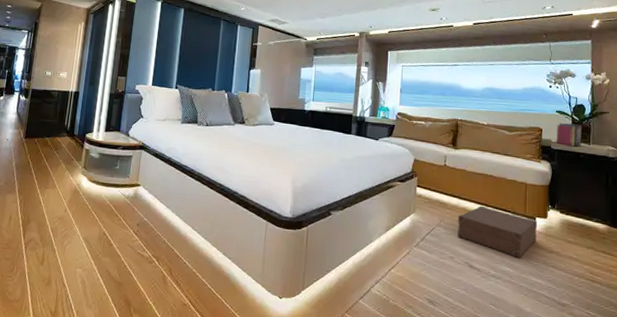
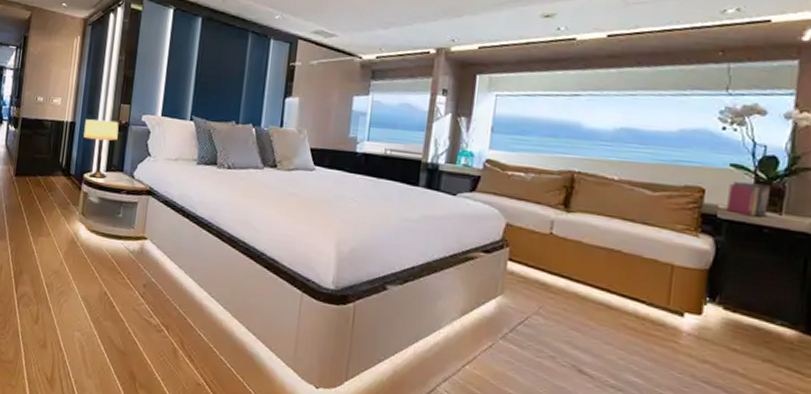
table lamp: none [86,89,117,138] -> present [83,119,119,179]
suitcase: present [458,205,538,259] -> none [563,291,687,367]

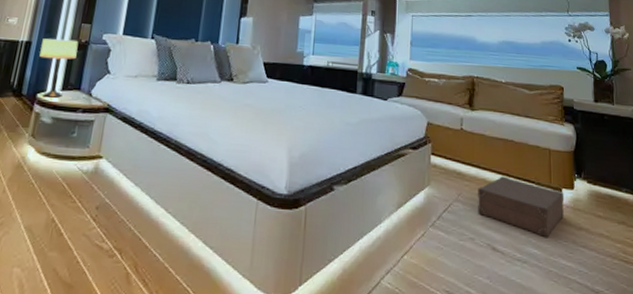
suitcase: none [563,291,687,367] -> present [478,176,565,238]
books: present [727,181,770,217] -> none [578,81,605,107]

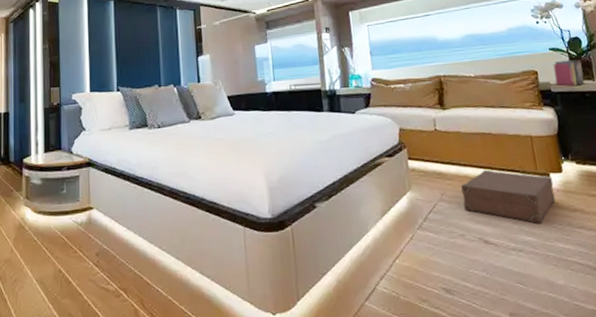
table lamp: present [39,38,79,99] -> none [18,104,52,162]
books: none [578,81,605,107] -> present [553,60,585,86]

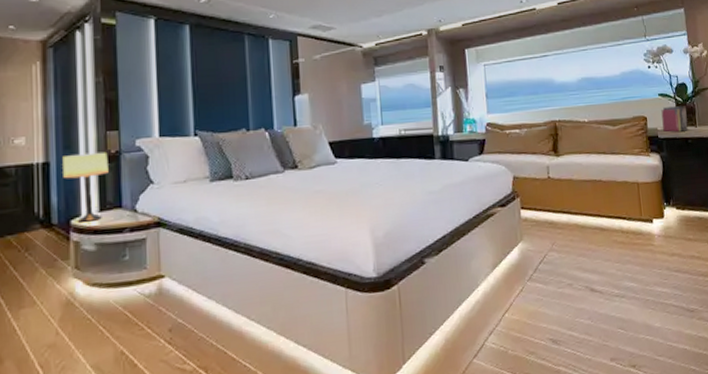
table lamp: none [18,104,52,162] -> present [62,151,109,224]
suitcase: present [461,169,556,225] -> none [571,217,657,270]

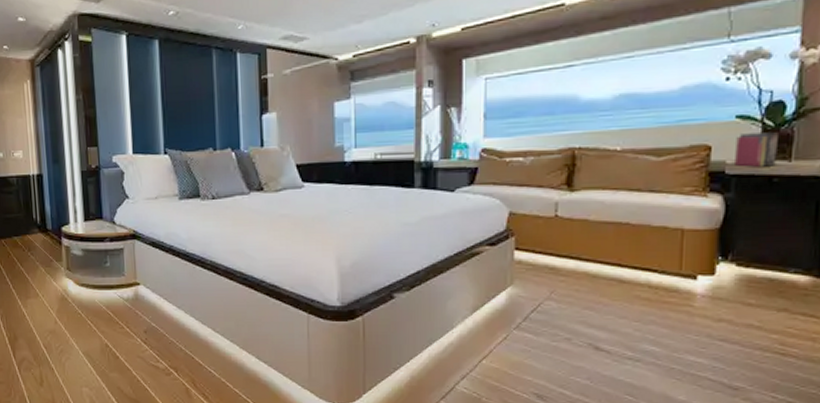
table lamp: present [62,151,109,224] -> none [52,166,90,231]

